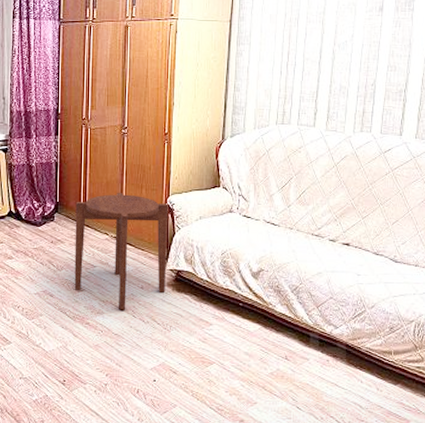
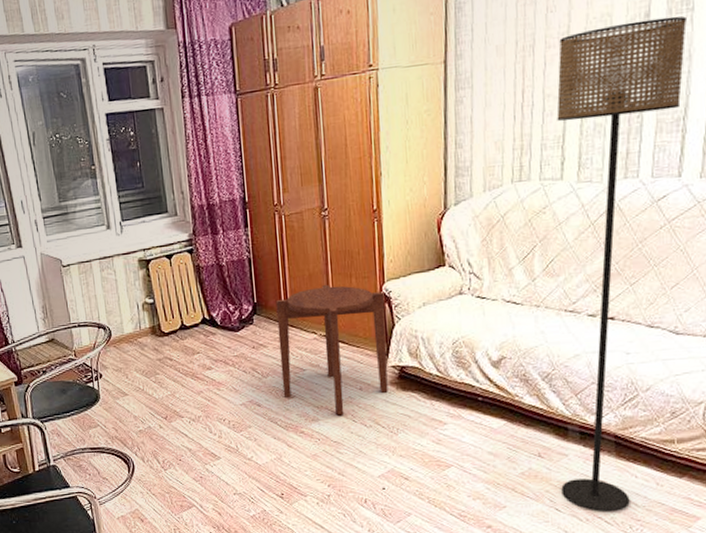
floor lamp: none [302,12,408,413] -> present [557,16,687,513]

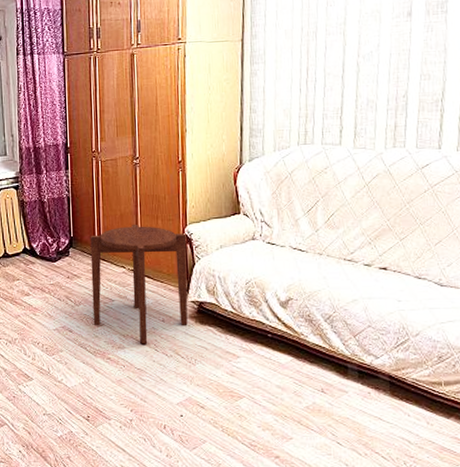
floor lamp: present [557,16,687,513] -> none [336,16,442,448]

